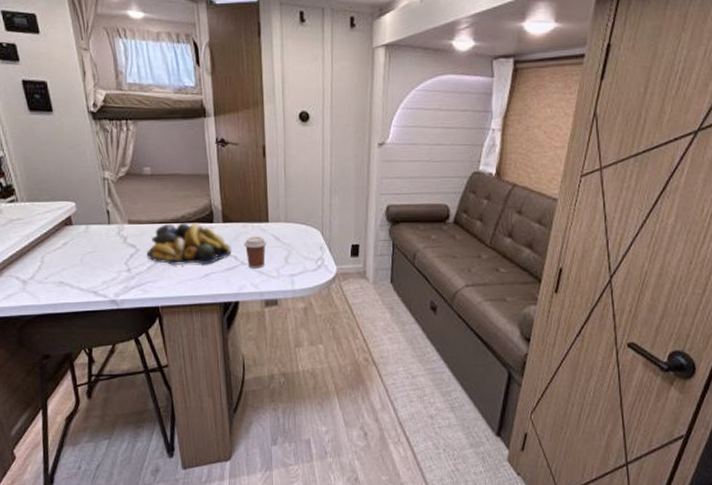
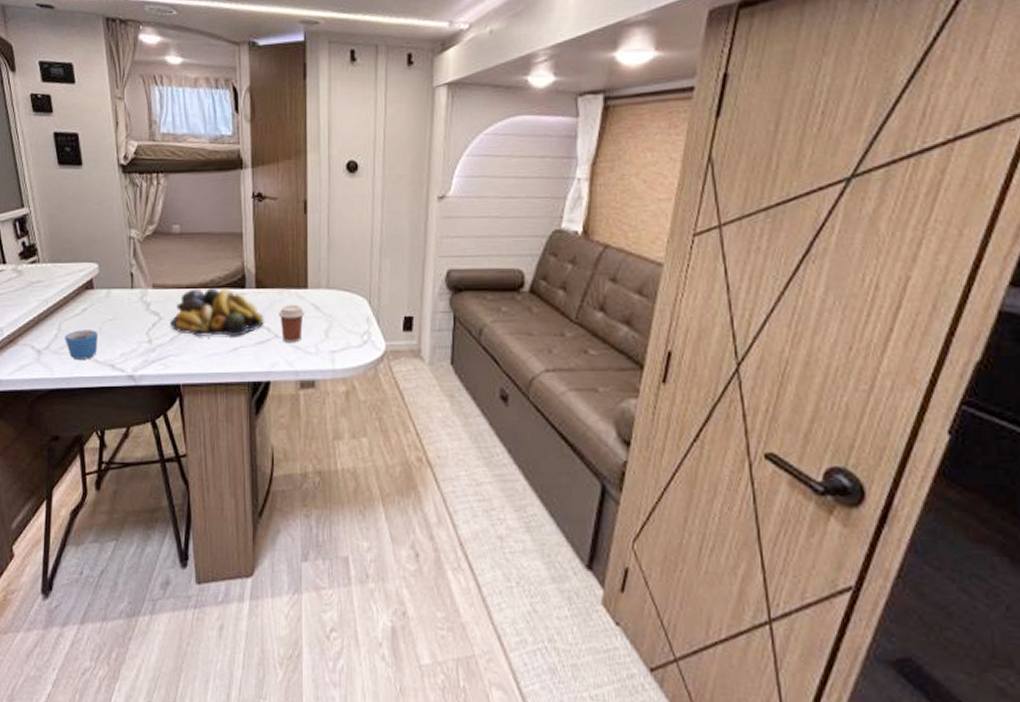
mug: none [48,261,80,288] -> present [65,330,98,359]

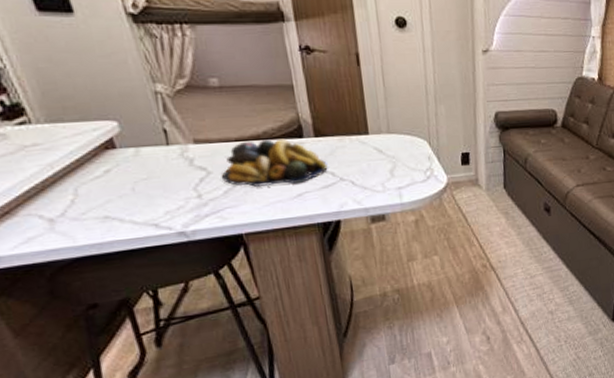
mug: present [65,330,98,359] -> none [85,191,134,224]
coffee cup: present [278,304,305,343] -> none [341,149,369,185]

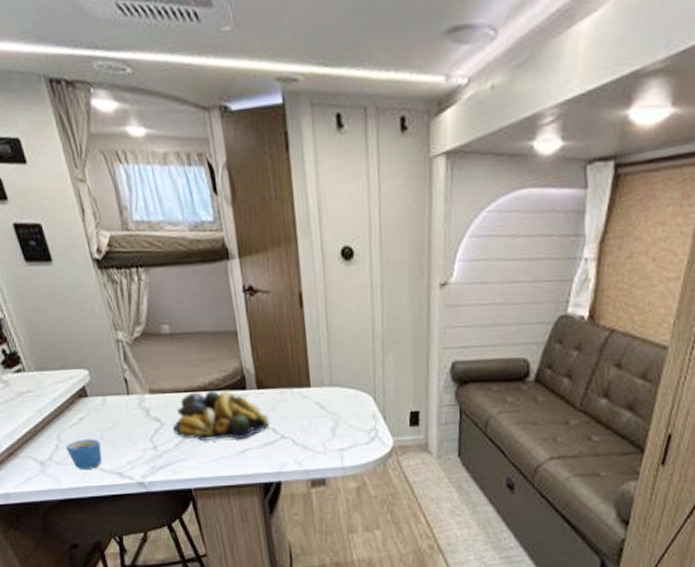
mug: none [85,191,134,224] -> present [66,439,103,469]

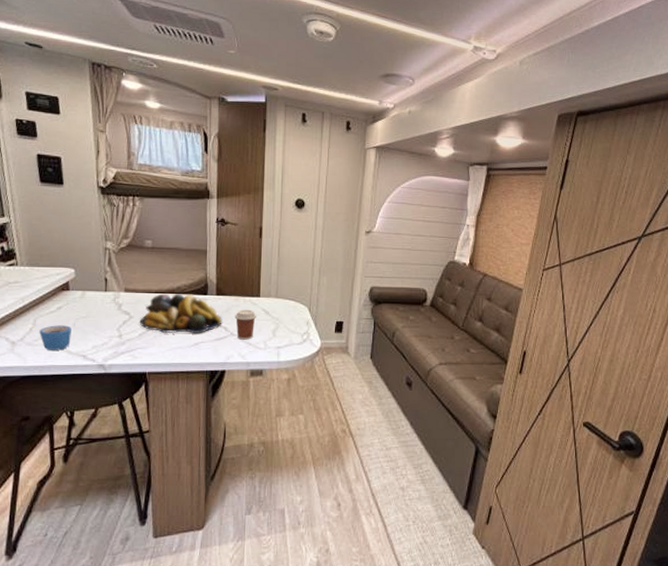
coffee cup: none [282,404,310,443] -> present [234,309,257,340]

